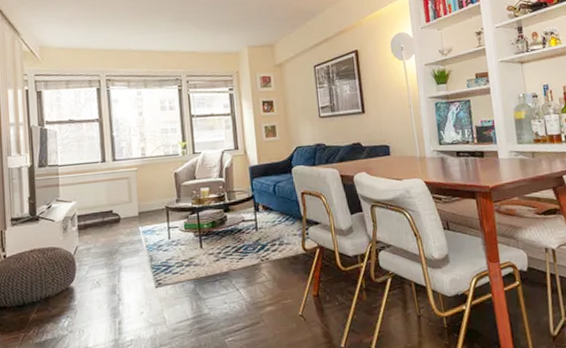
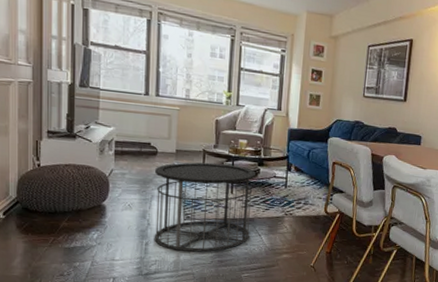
side table: none [119,216,227,325] -> present [154,162,255,253]

